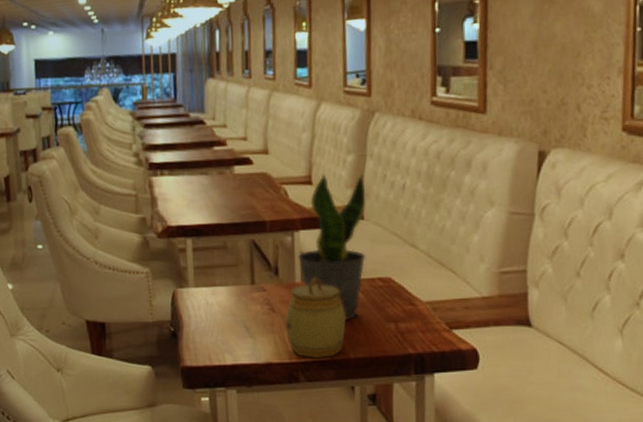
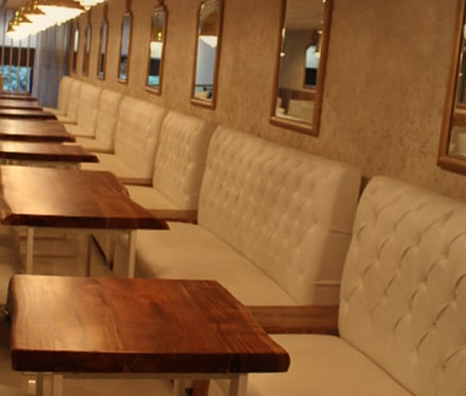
jar: present [285,277,346,358] -> none [115,275,172,351]
potted plant: present [298,173,366,320] -> none [133,177,202,318]

